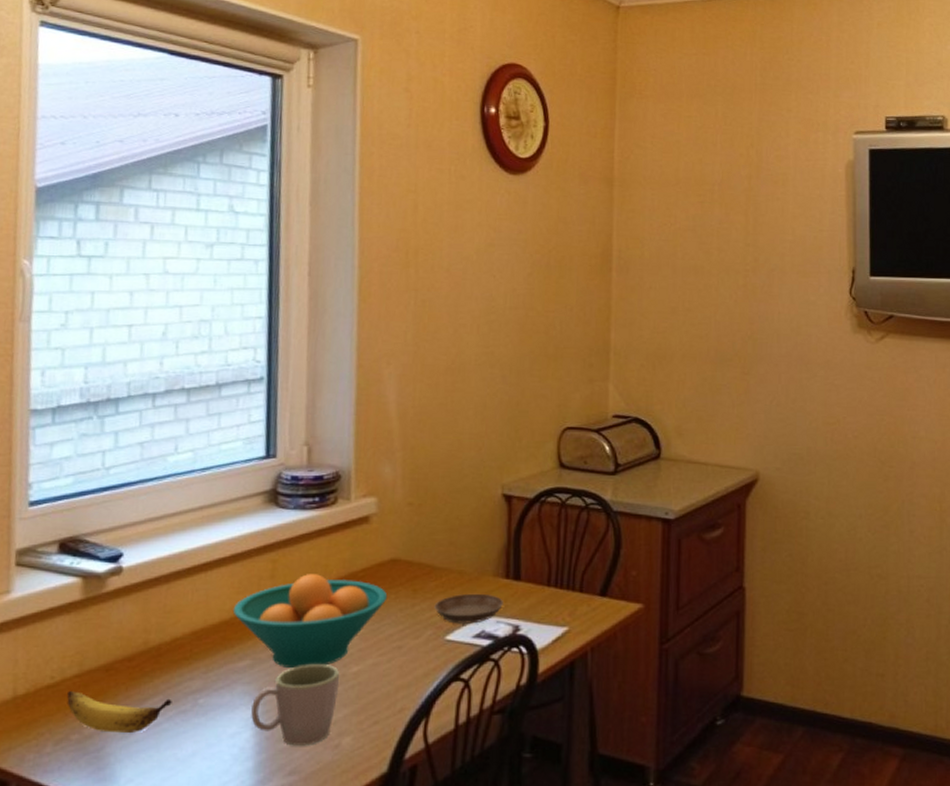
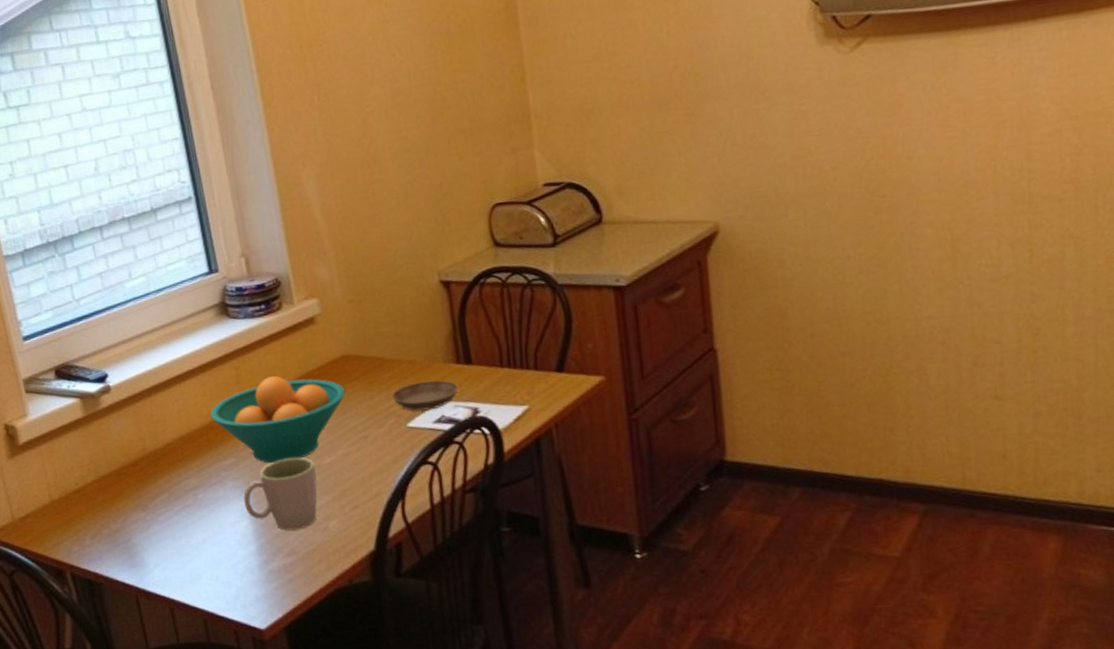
banana: present [67,690,172,733] -> none [91,493,177,527]

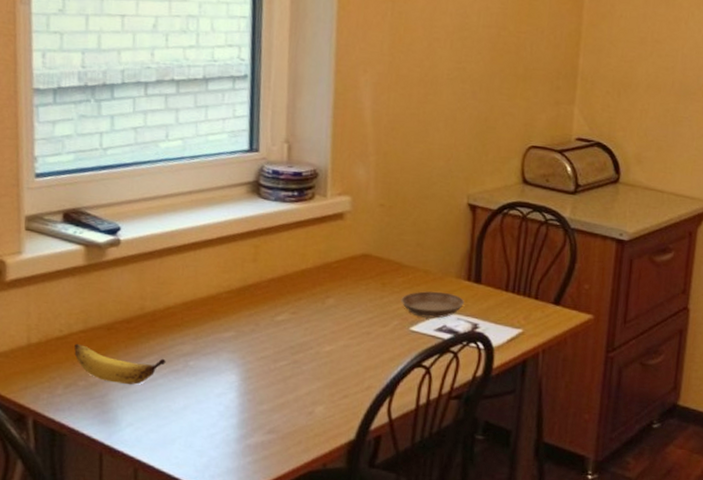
banana: none [91,493,177,527] -> present [74,343,166,385]
fruit bowl: present [209,376,346,464] -> none [219,260,359,343]
mug: present [244,457,318,531] -> none [235,340,314,410]

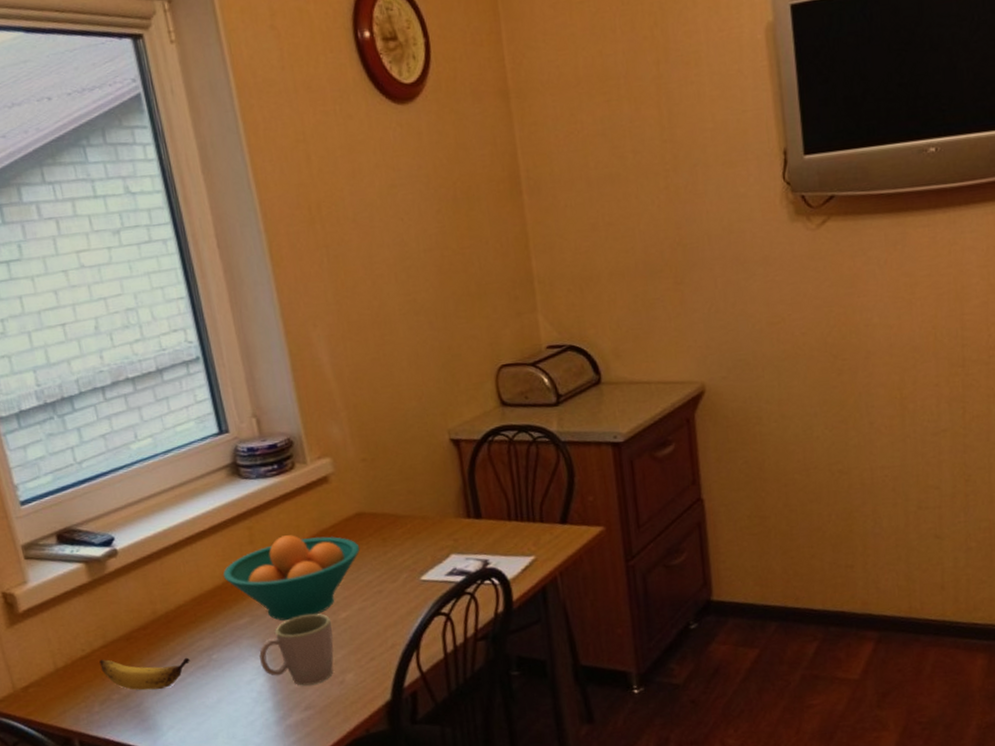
fruit bowl: none [219,260,359,343] -> present [223,535,360,621]
mug: none [235,340,314,410] -> present [259,613,334,686]
saucer: present [401,291,464,319] -> none [405,534,469,565]

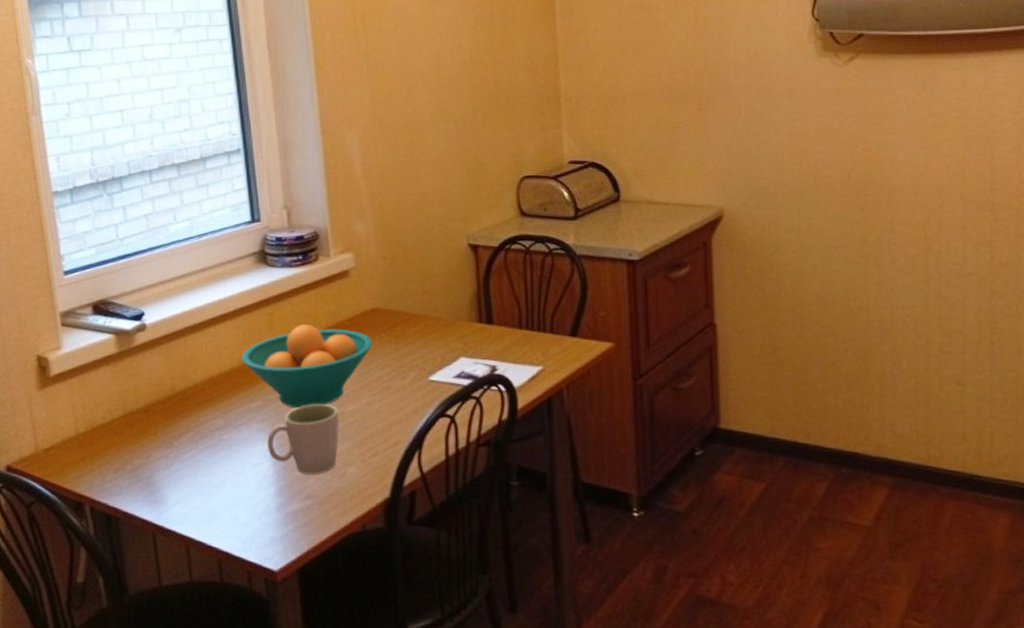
banana: present [99,657,190,690] -> none [118,428,202,463]

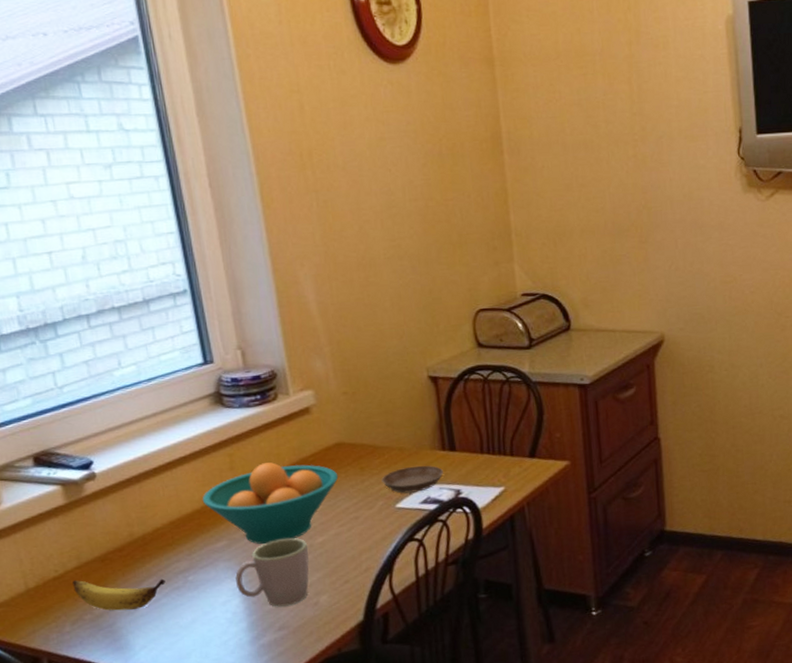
banana: none [118,428,202,463] -> present [72,579,166,611]
saucer: none [416,337,479,366] -> present [381,465,443,493]

